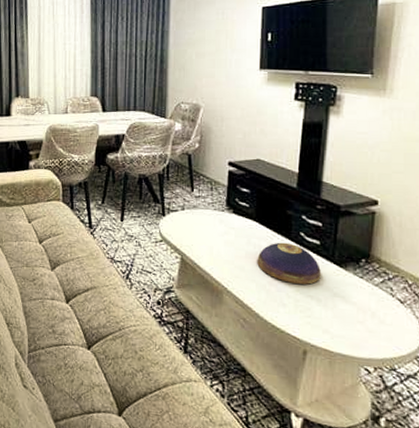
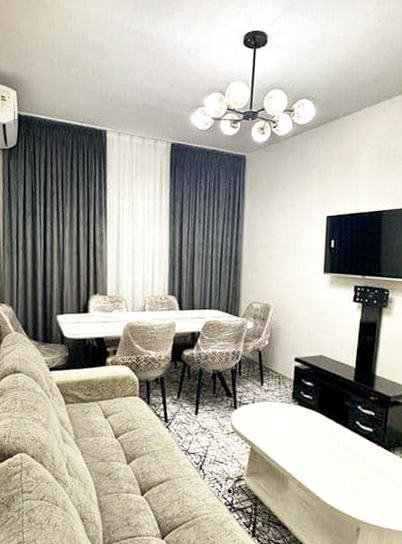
decorative bowl: present [257,242,321,285] -> none [319,430,373,468]

